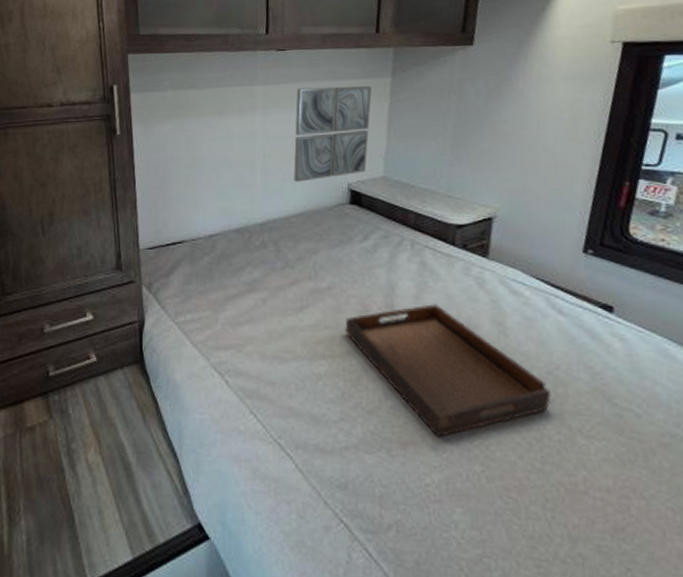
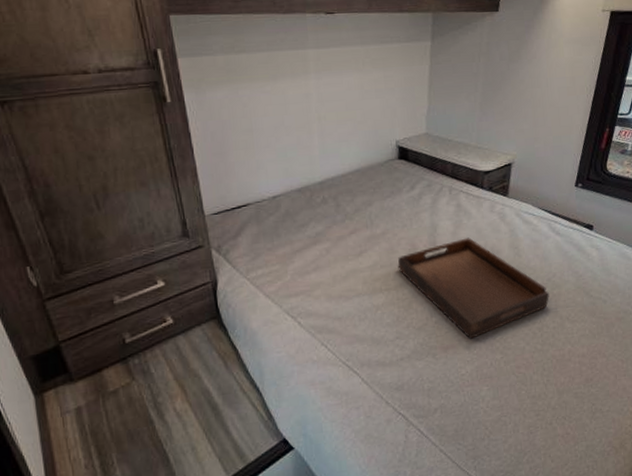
wall art: present [293,86,372,182] -> none [346,49,415,142]

